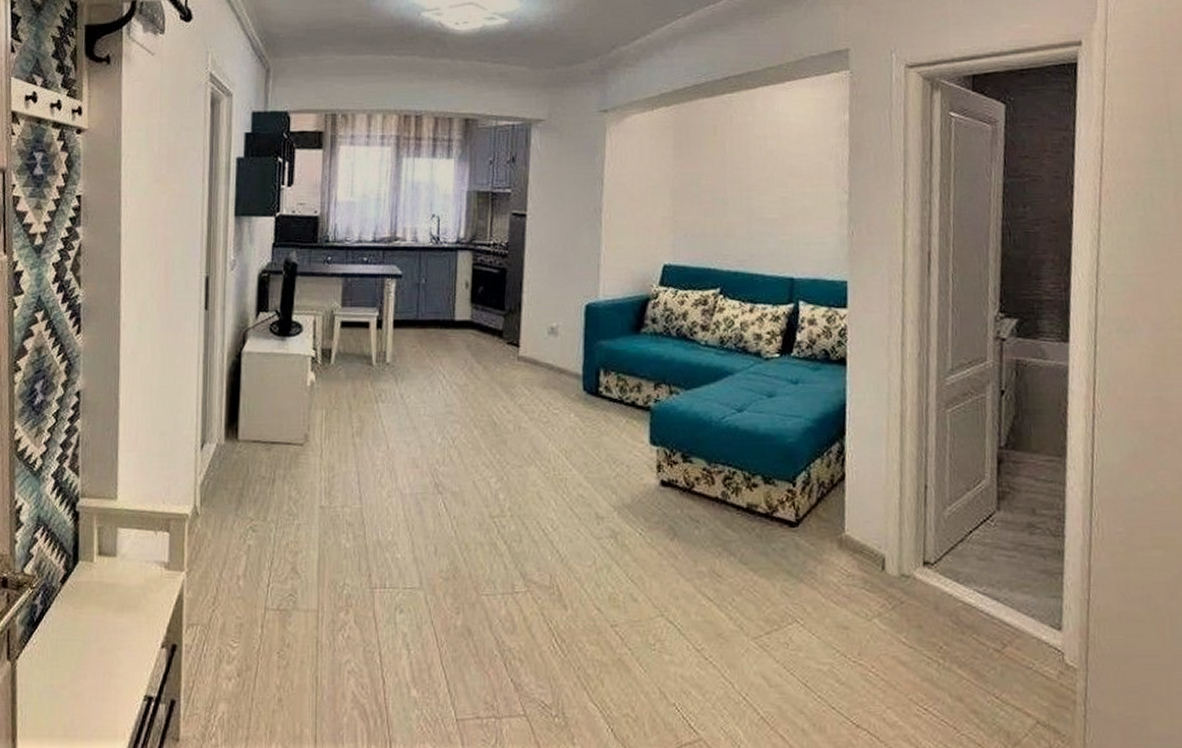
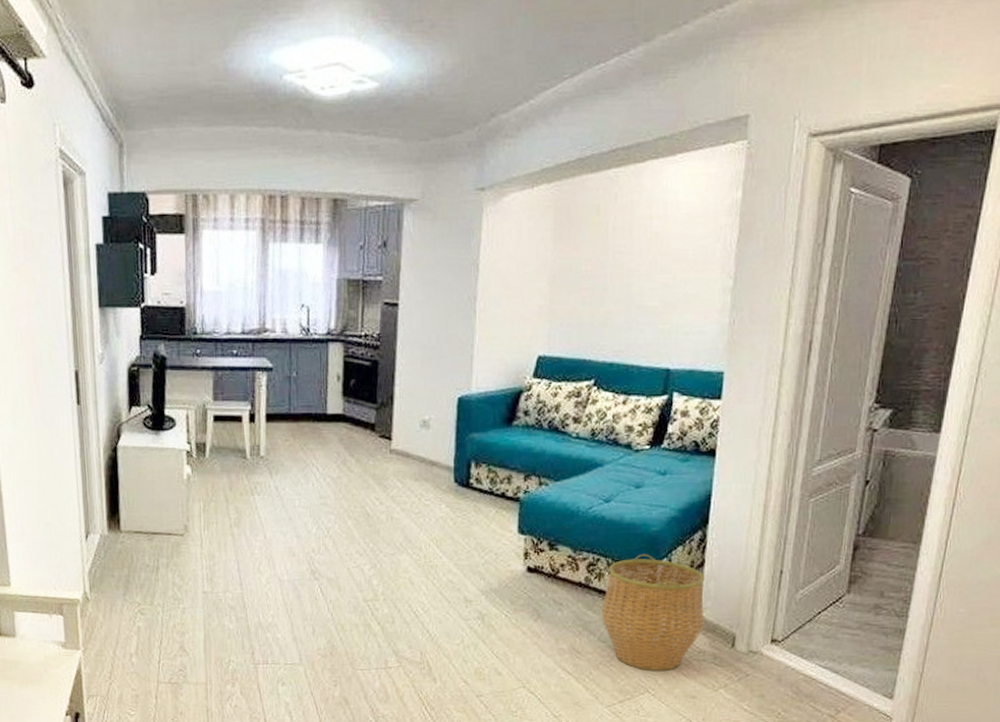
basket: none [741,466,851,598] -> present [601,553,705,672]

